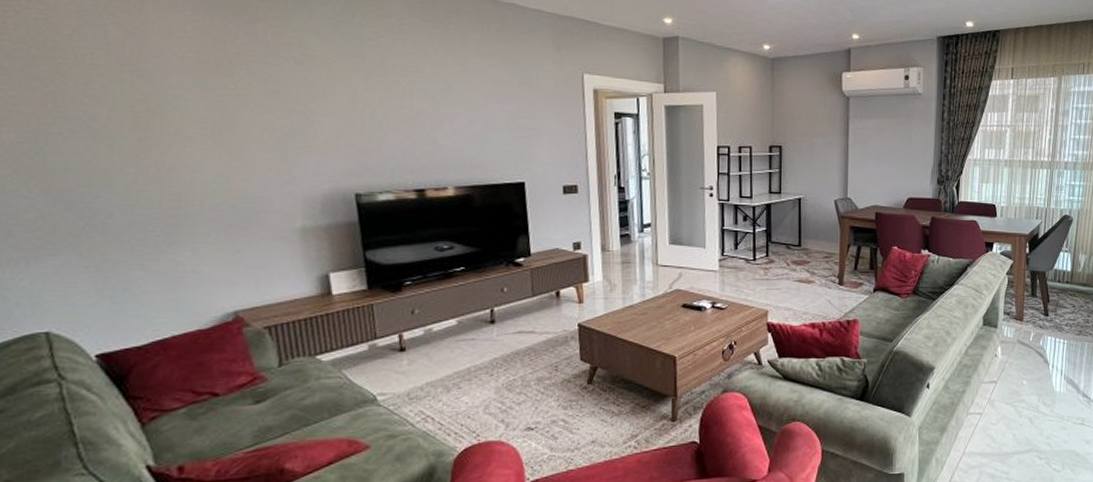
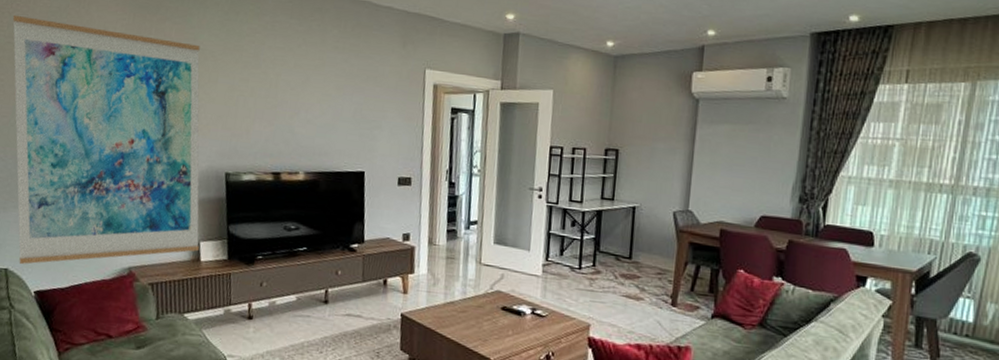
wall art: none [21,13,330,325] -> present [12,14,200,265]

